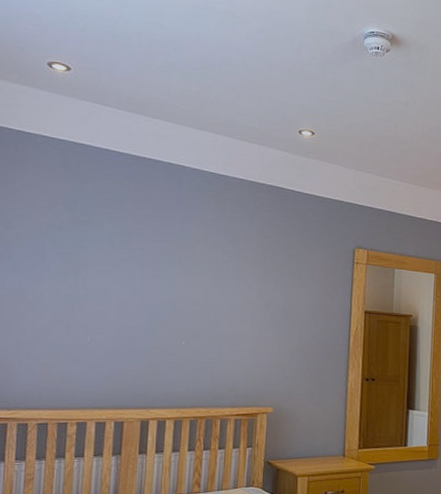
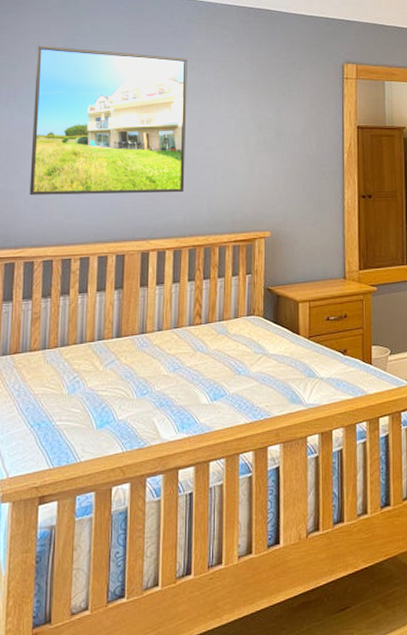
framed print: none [24,204,195,365] -> present [29,45,187,195]

